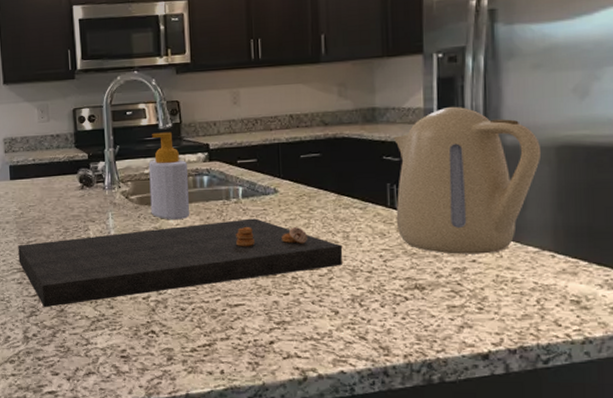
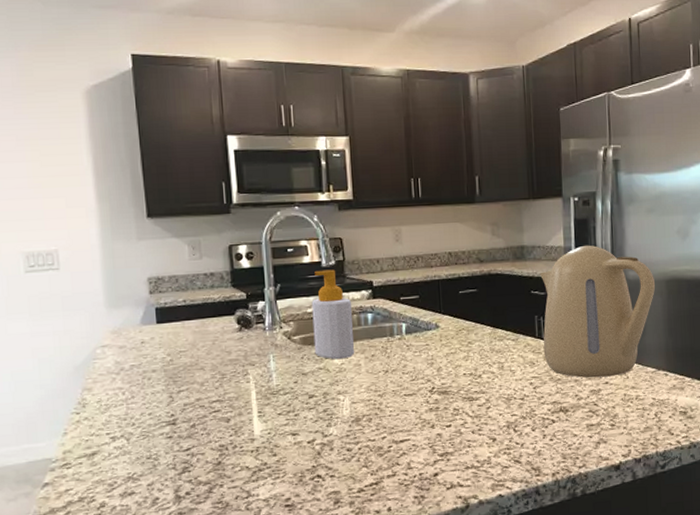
cutting board: present [18,218,343,308] -> none [167,354,499,462]

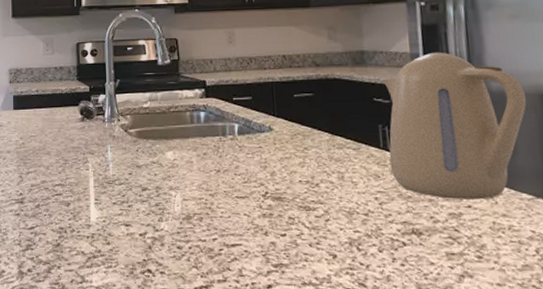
soap bottle: present [311,269,354,360] -> none [147,68,186,155]

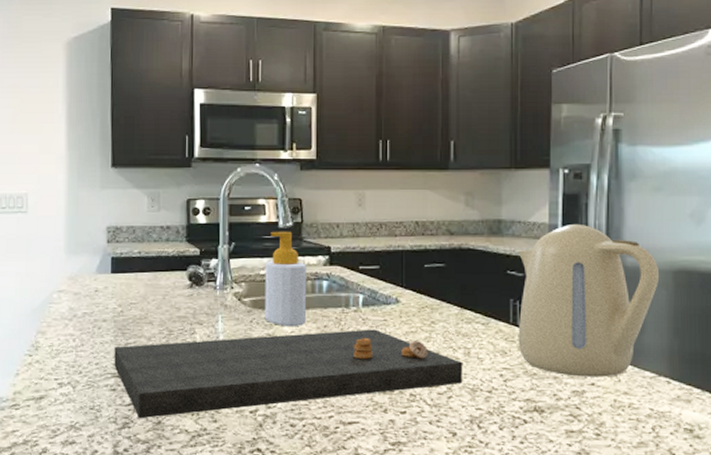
cutting board: none [17,156,339,242] -> present [114,329,463,419]
soap bottle: none [147,68,186,155] -> present [264,231,307,327]

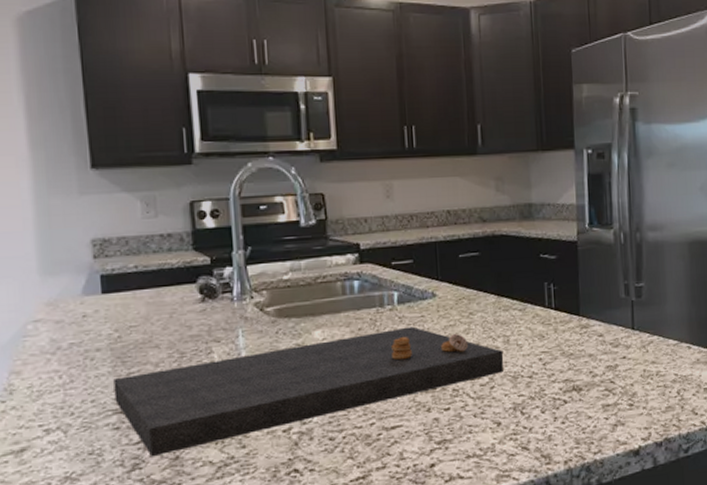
soap bottle: present [264,231,307,327] -> none [288,230,338,334]
kettle: present [518,223,660,377] -> none [549,202,677,352]

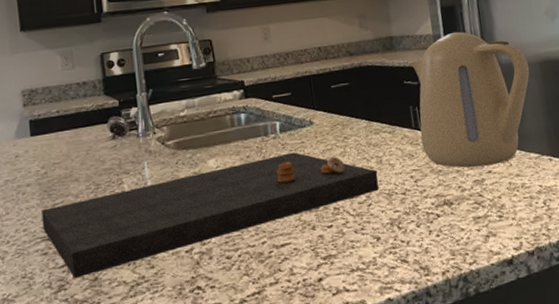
kettle: none [549,202,677,352] -> present [410,31,530,168]

